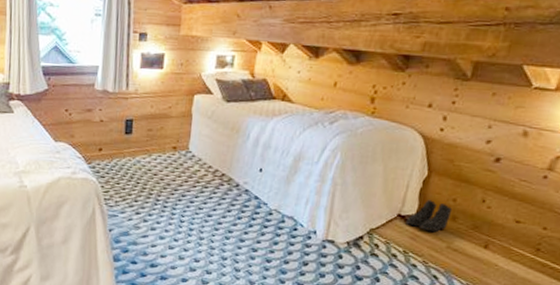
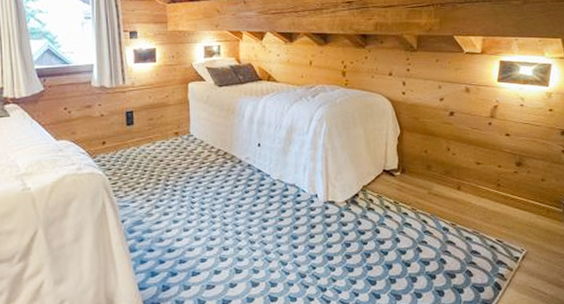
boots: present [406,199,453,233] -> none [391,154,426,182]

